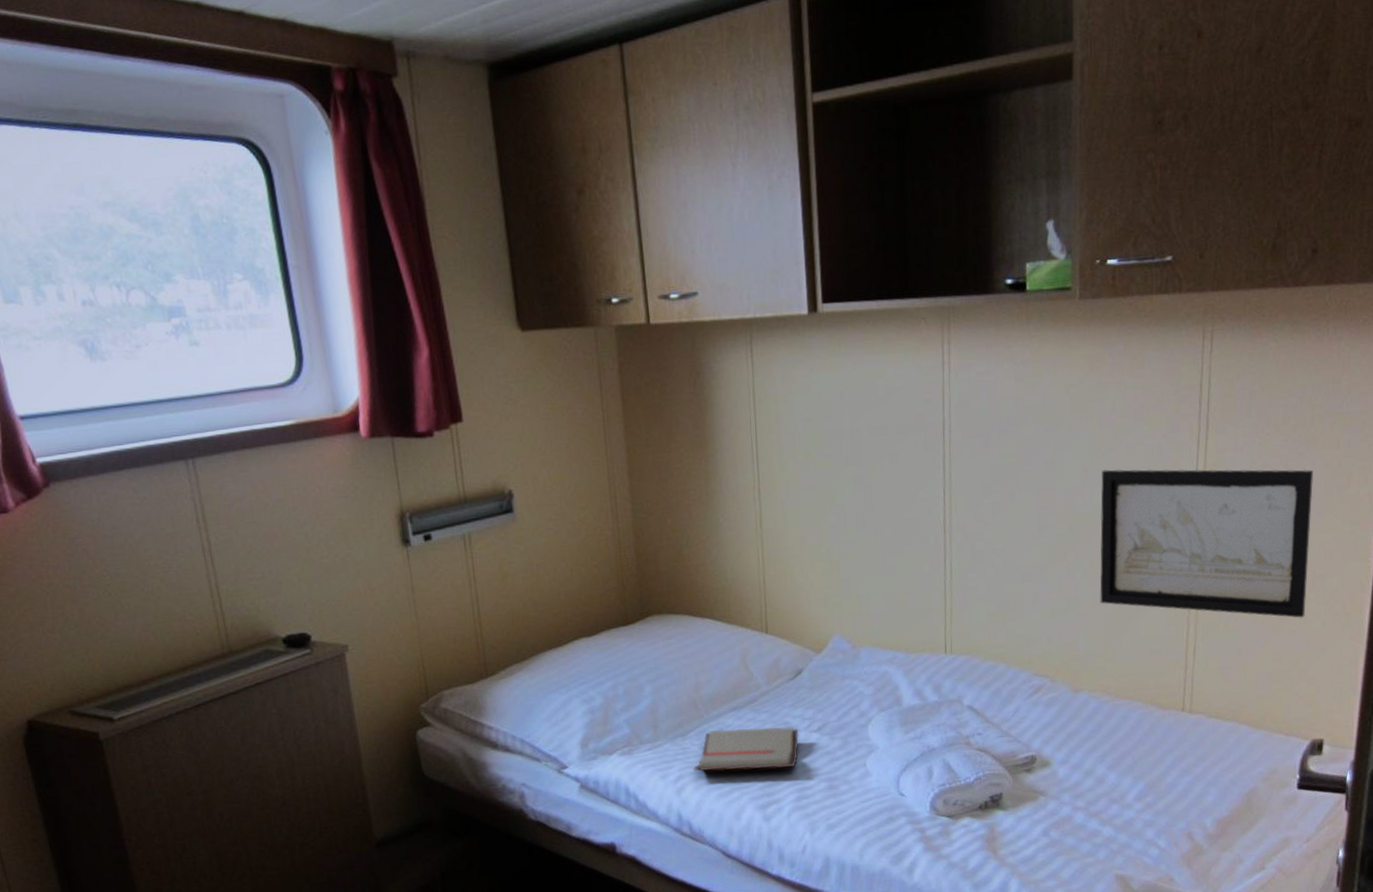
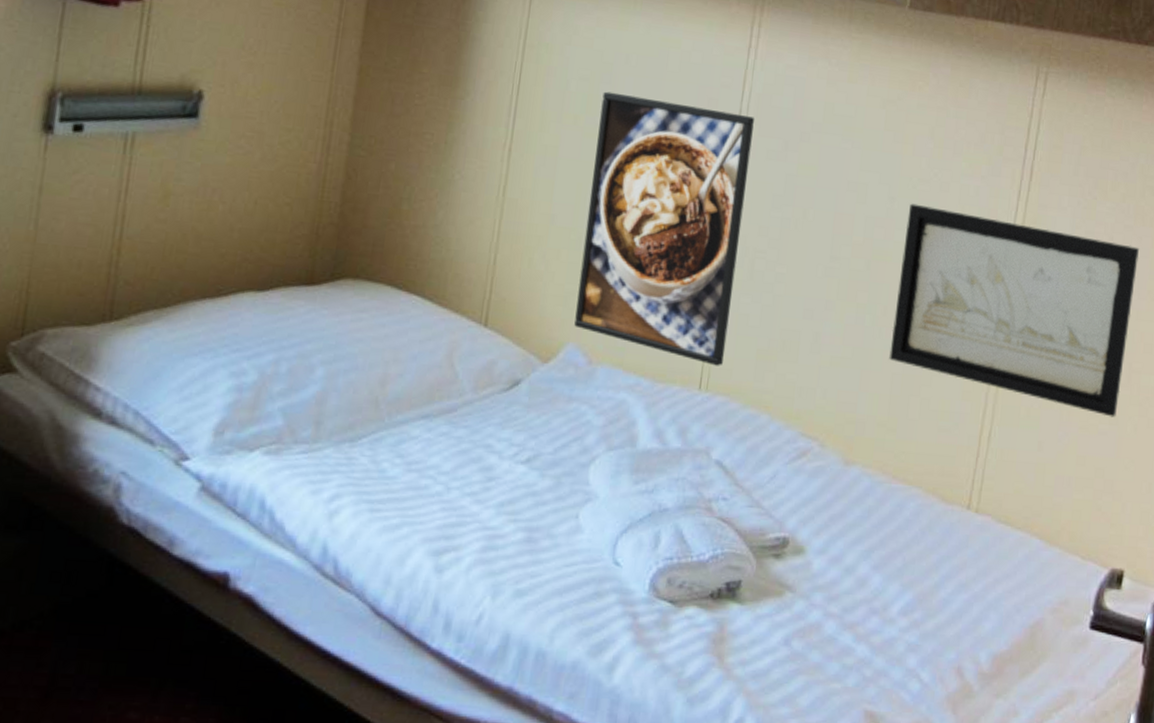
paperback book: present [693,726,799,772] -> none [356,440,502,506]
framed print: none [826,423,962,633] -> present [574,91,755,366]

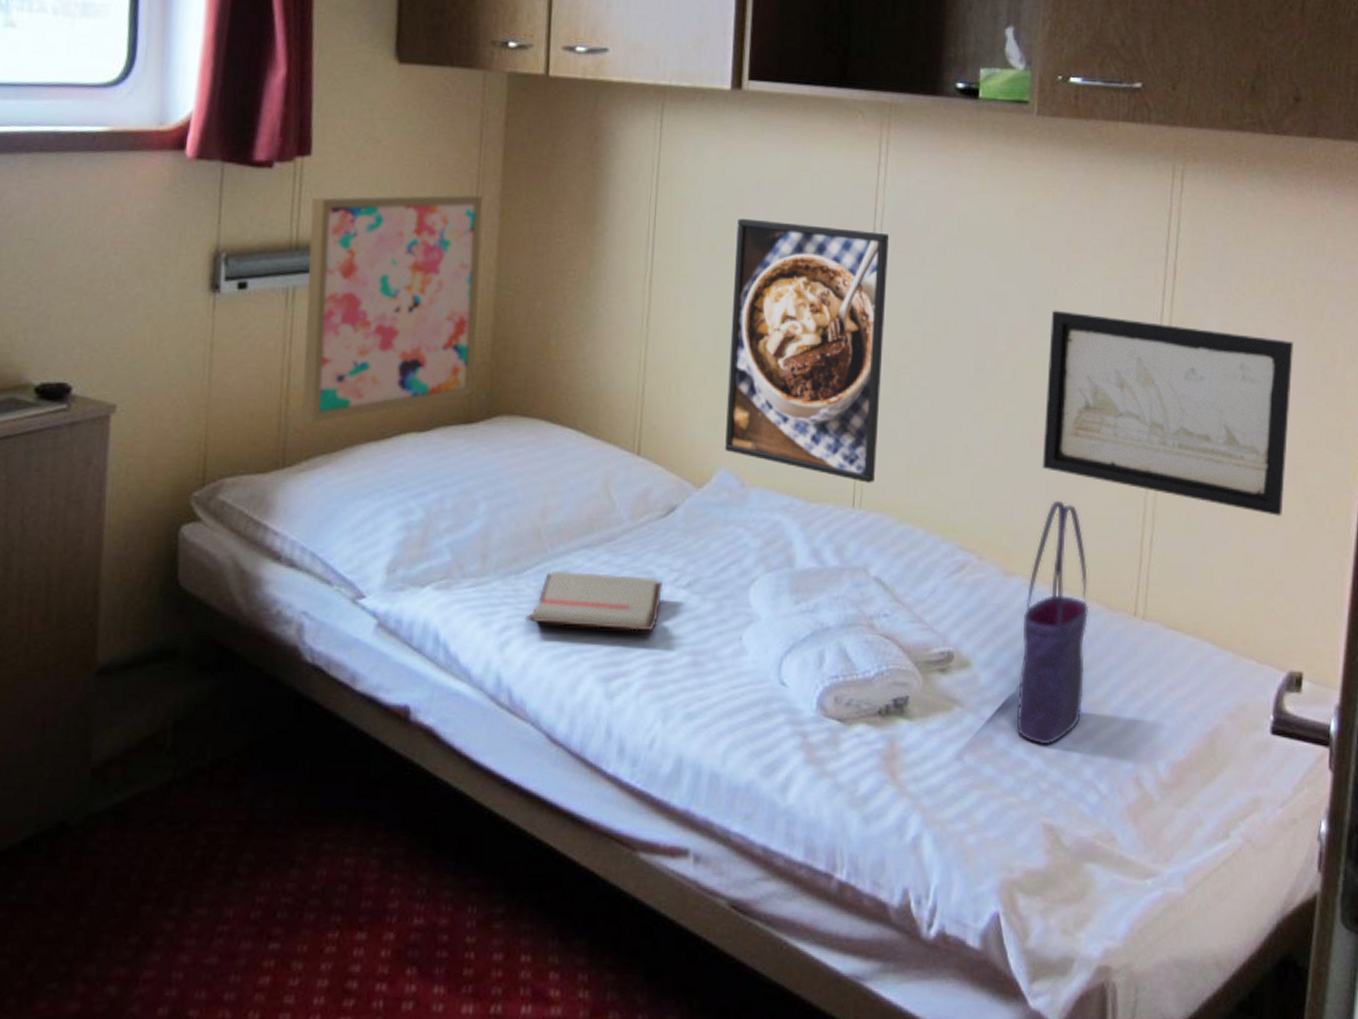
wall art: none [133,40,340,275] -> present [301,194,483,422]
paperback book: none [356,440,502,506] -> present [525,570,664,632]
tote bag: none [845,392,926,634] -> present [1016,500,1090,745]

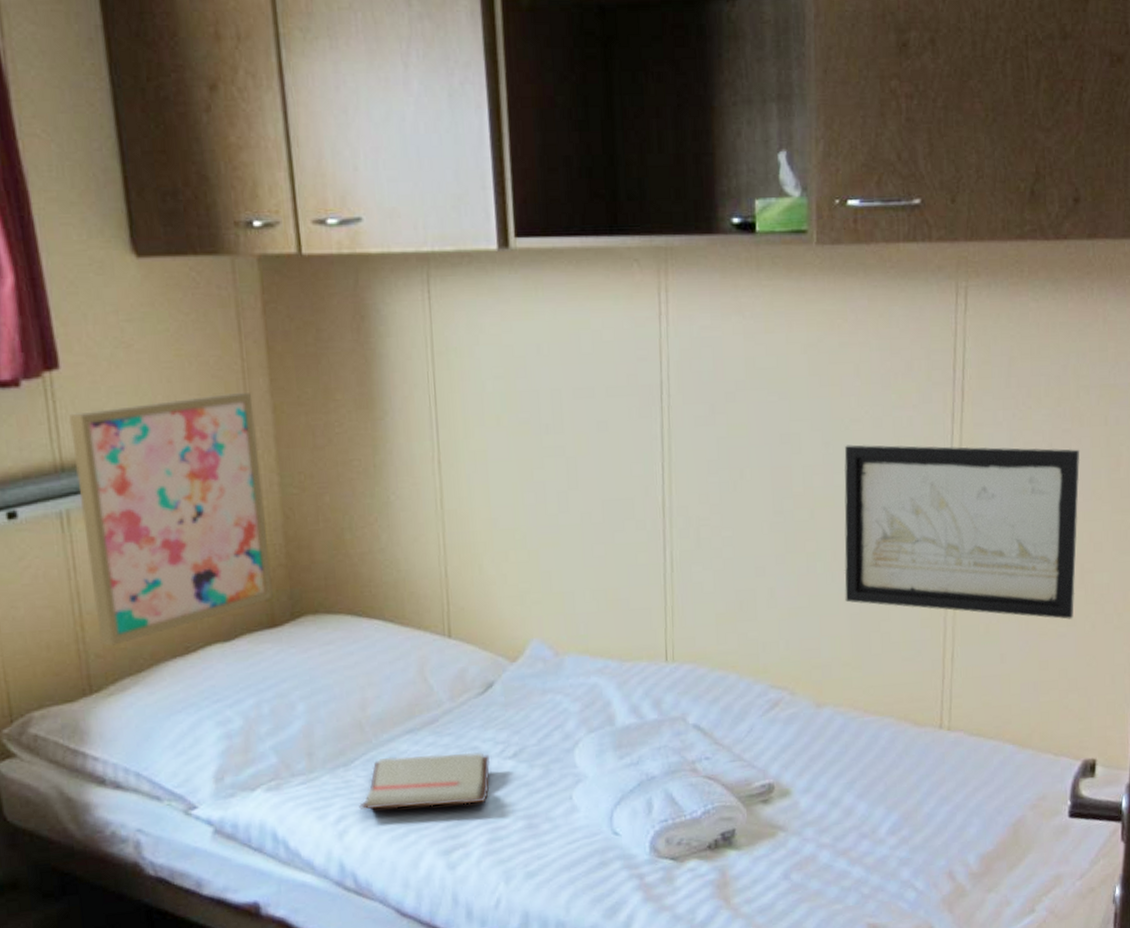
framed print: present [725,218,890,483] -> none [521,385,685,637]
tote bag: present [1016,500,1090,745] -> none [836,629,898,856]

